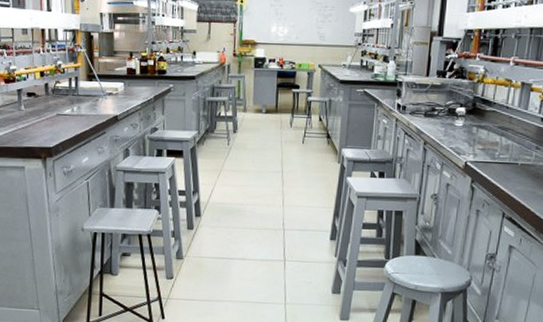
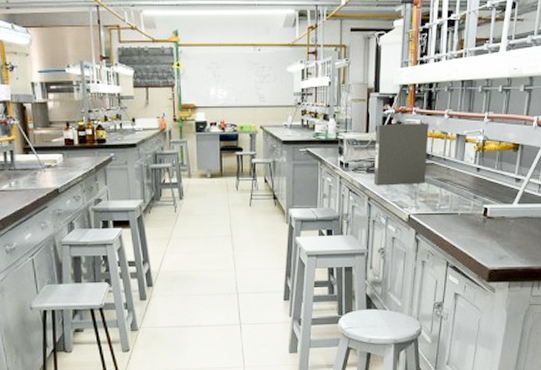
binder: none [430,68,493,131] -> present [373,122,429,186]

